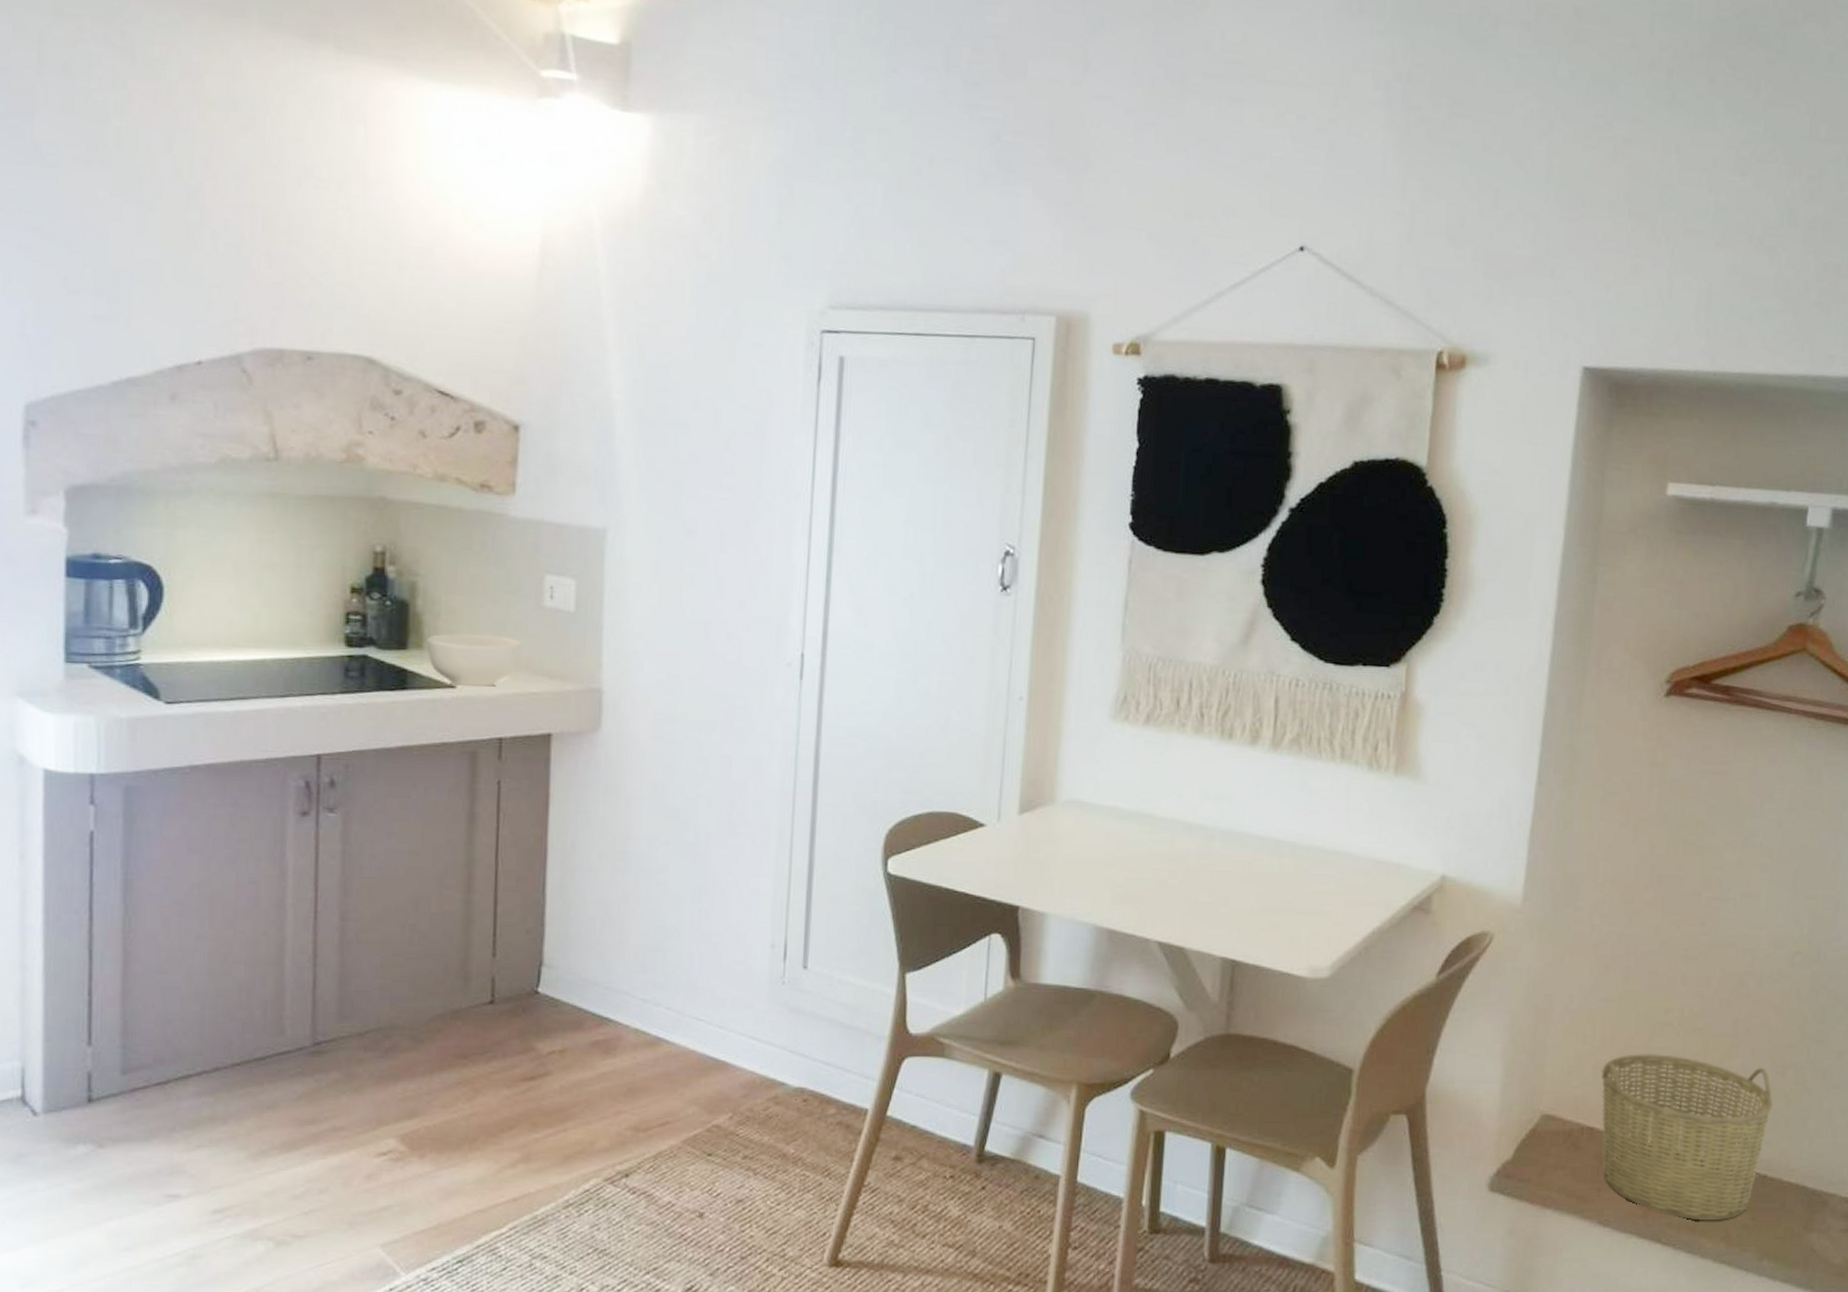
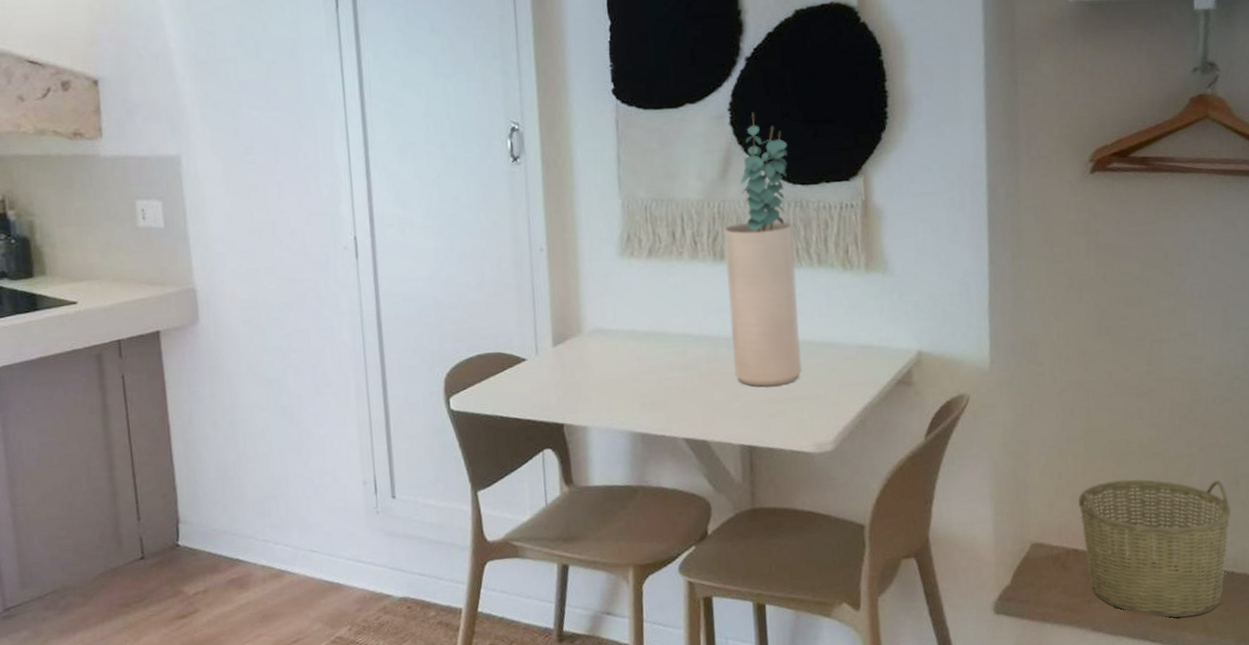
bowl: present [427,633,522,688] -> none [48,256,126,302]
vase: none [1227,572,1325,894] -> present [723,112,802,387]

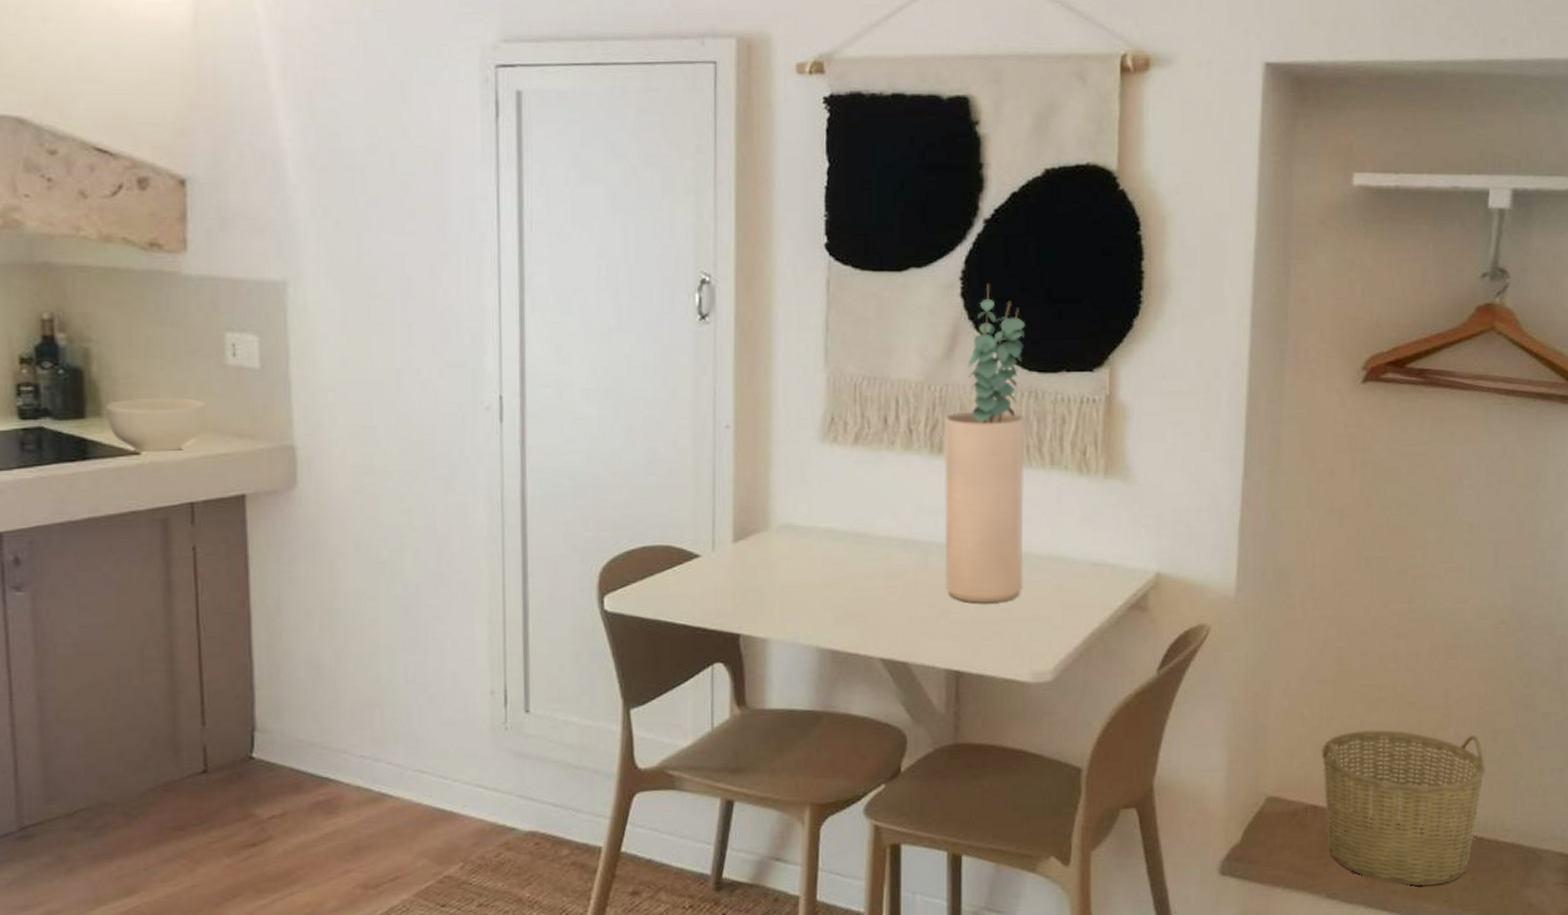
bowl: none [48,256,126,302] -> present [106,398,207,453]

